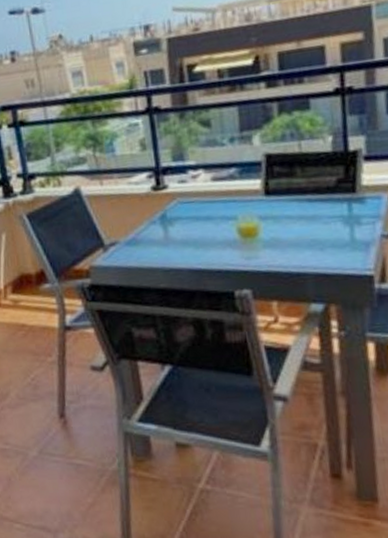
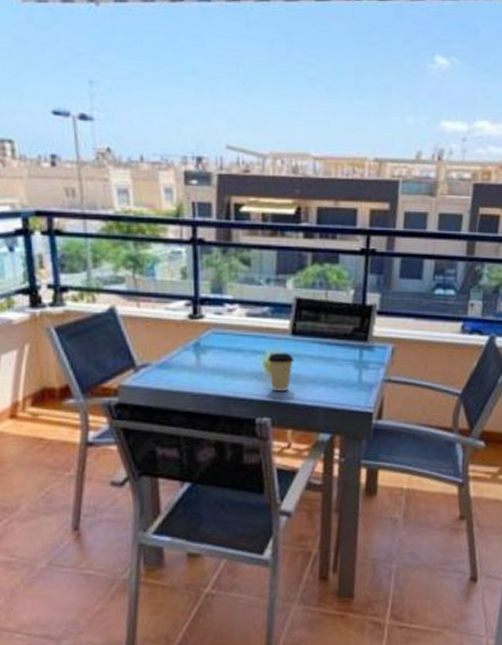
coffee cup: none [240,215,271,259] -> present [268,353,294,391]

